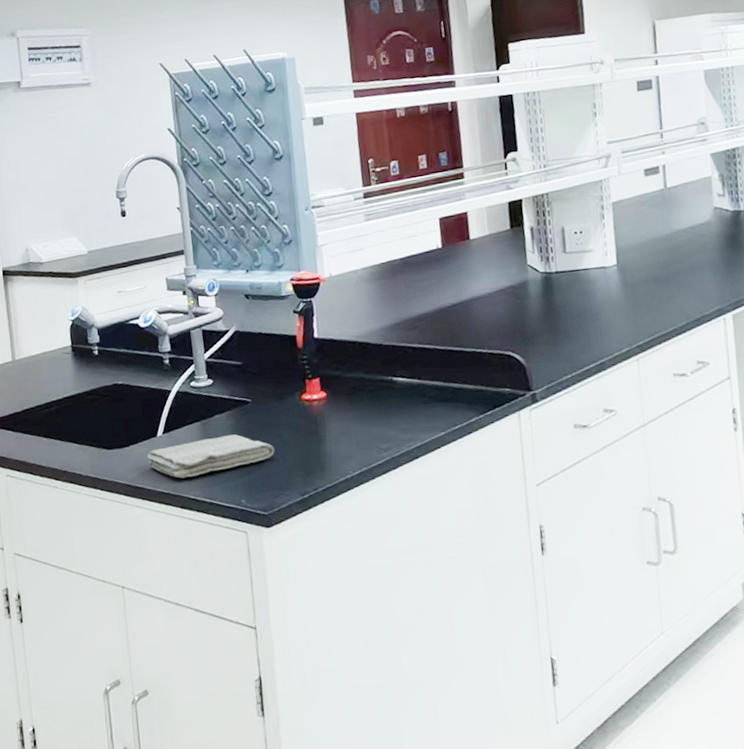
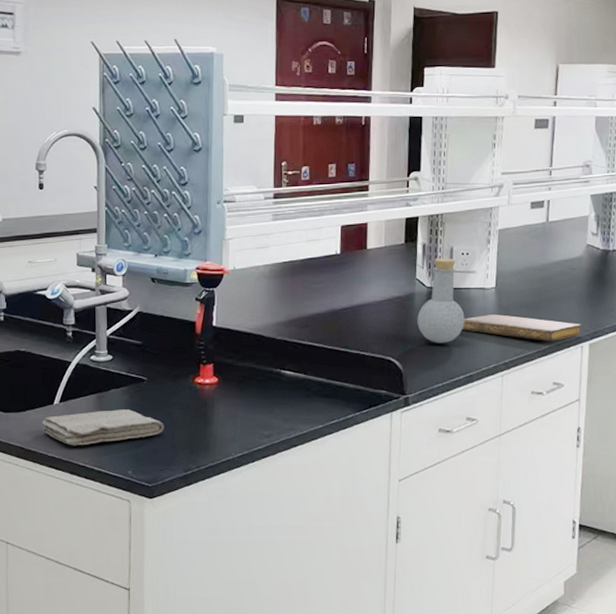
flask: none [534,238,588,332] -> present [417,258,465,344]
notebook: none [585,293,722,317] -> present [462,314,581,341]

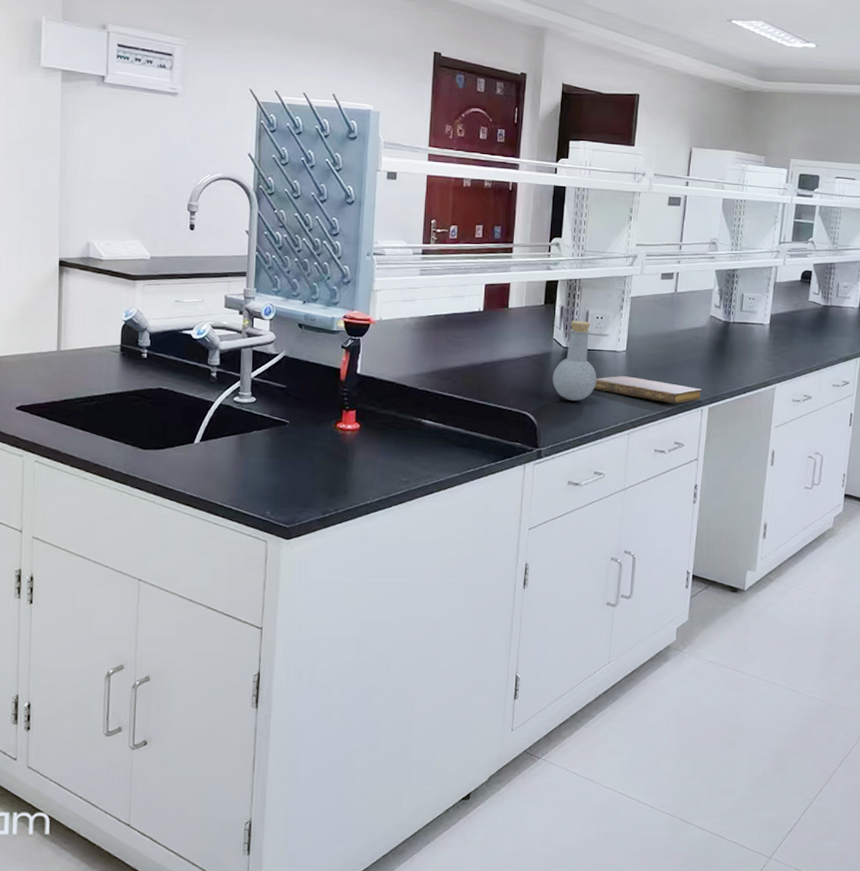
washcloth: present [42,409,164,446] -> none [181,451,304,485]

